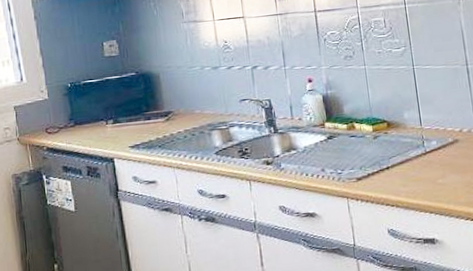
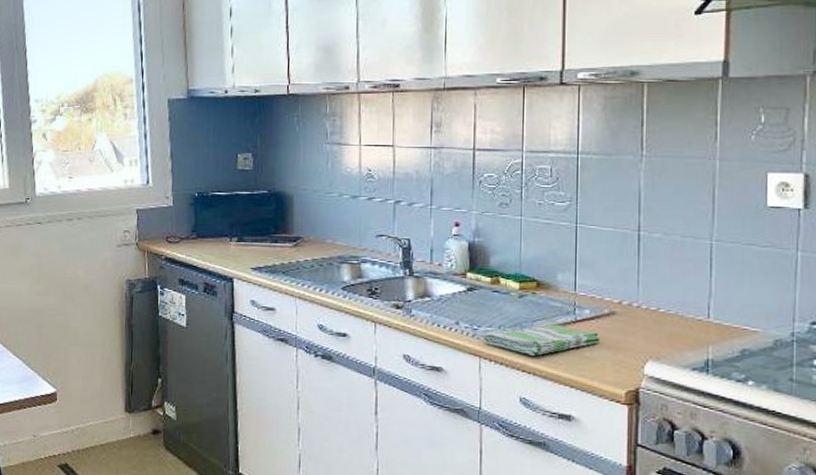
dish towel: none [347,158,450,190] -> present [482,324,601,356]

